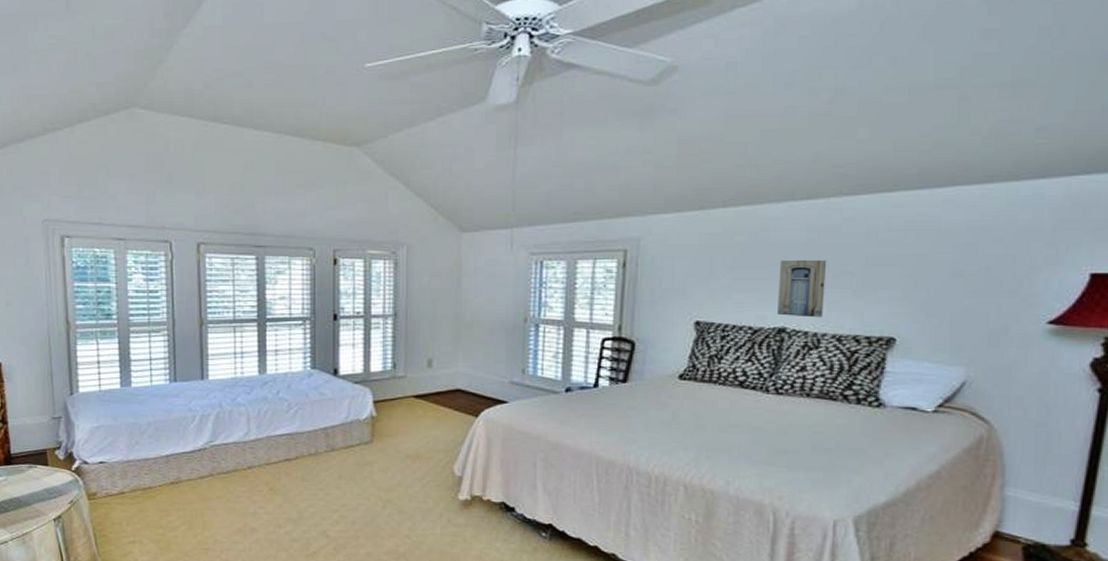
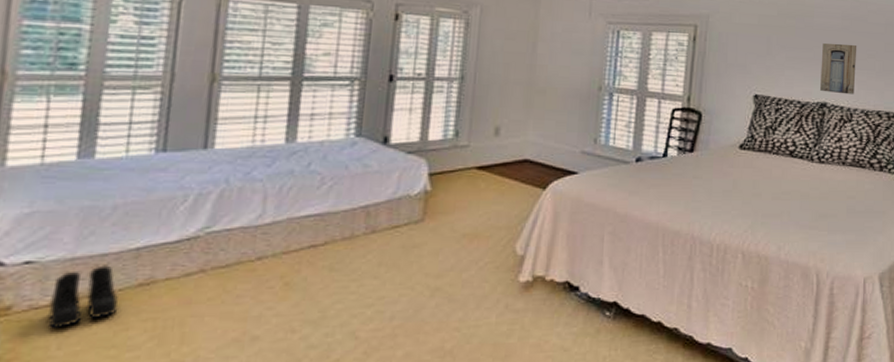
boots: none [117,467,160,512] -> present [48,265,119,330]

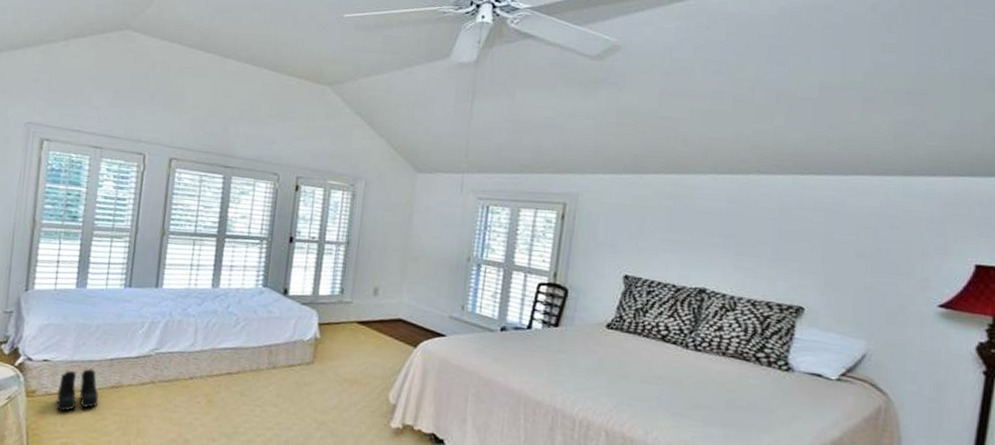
wall art: present [819,43,857,95] -> none [698,227,745,283]

